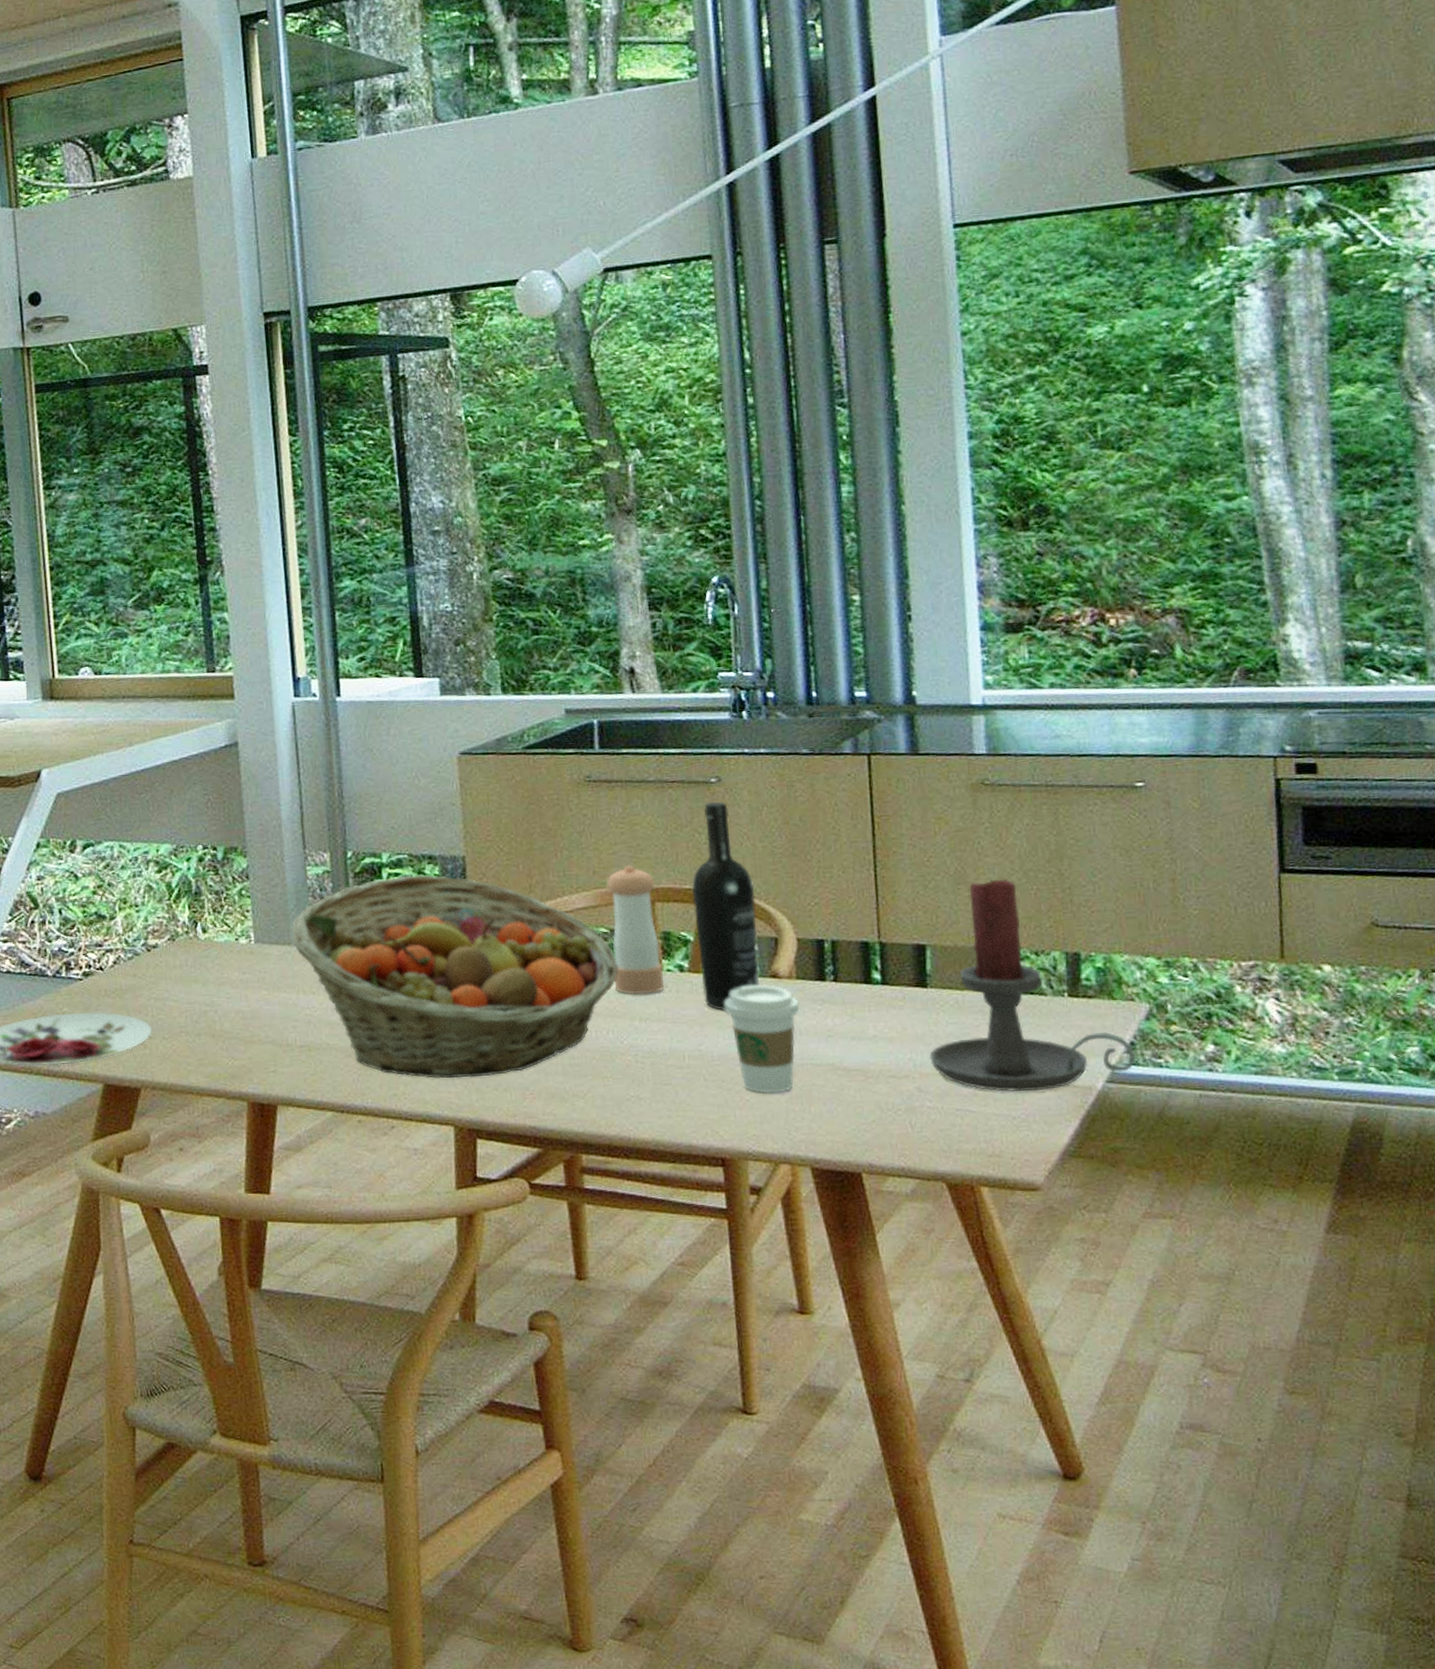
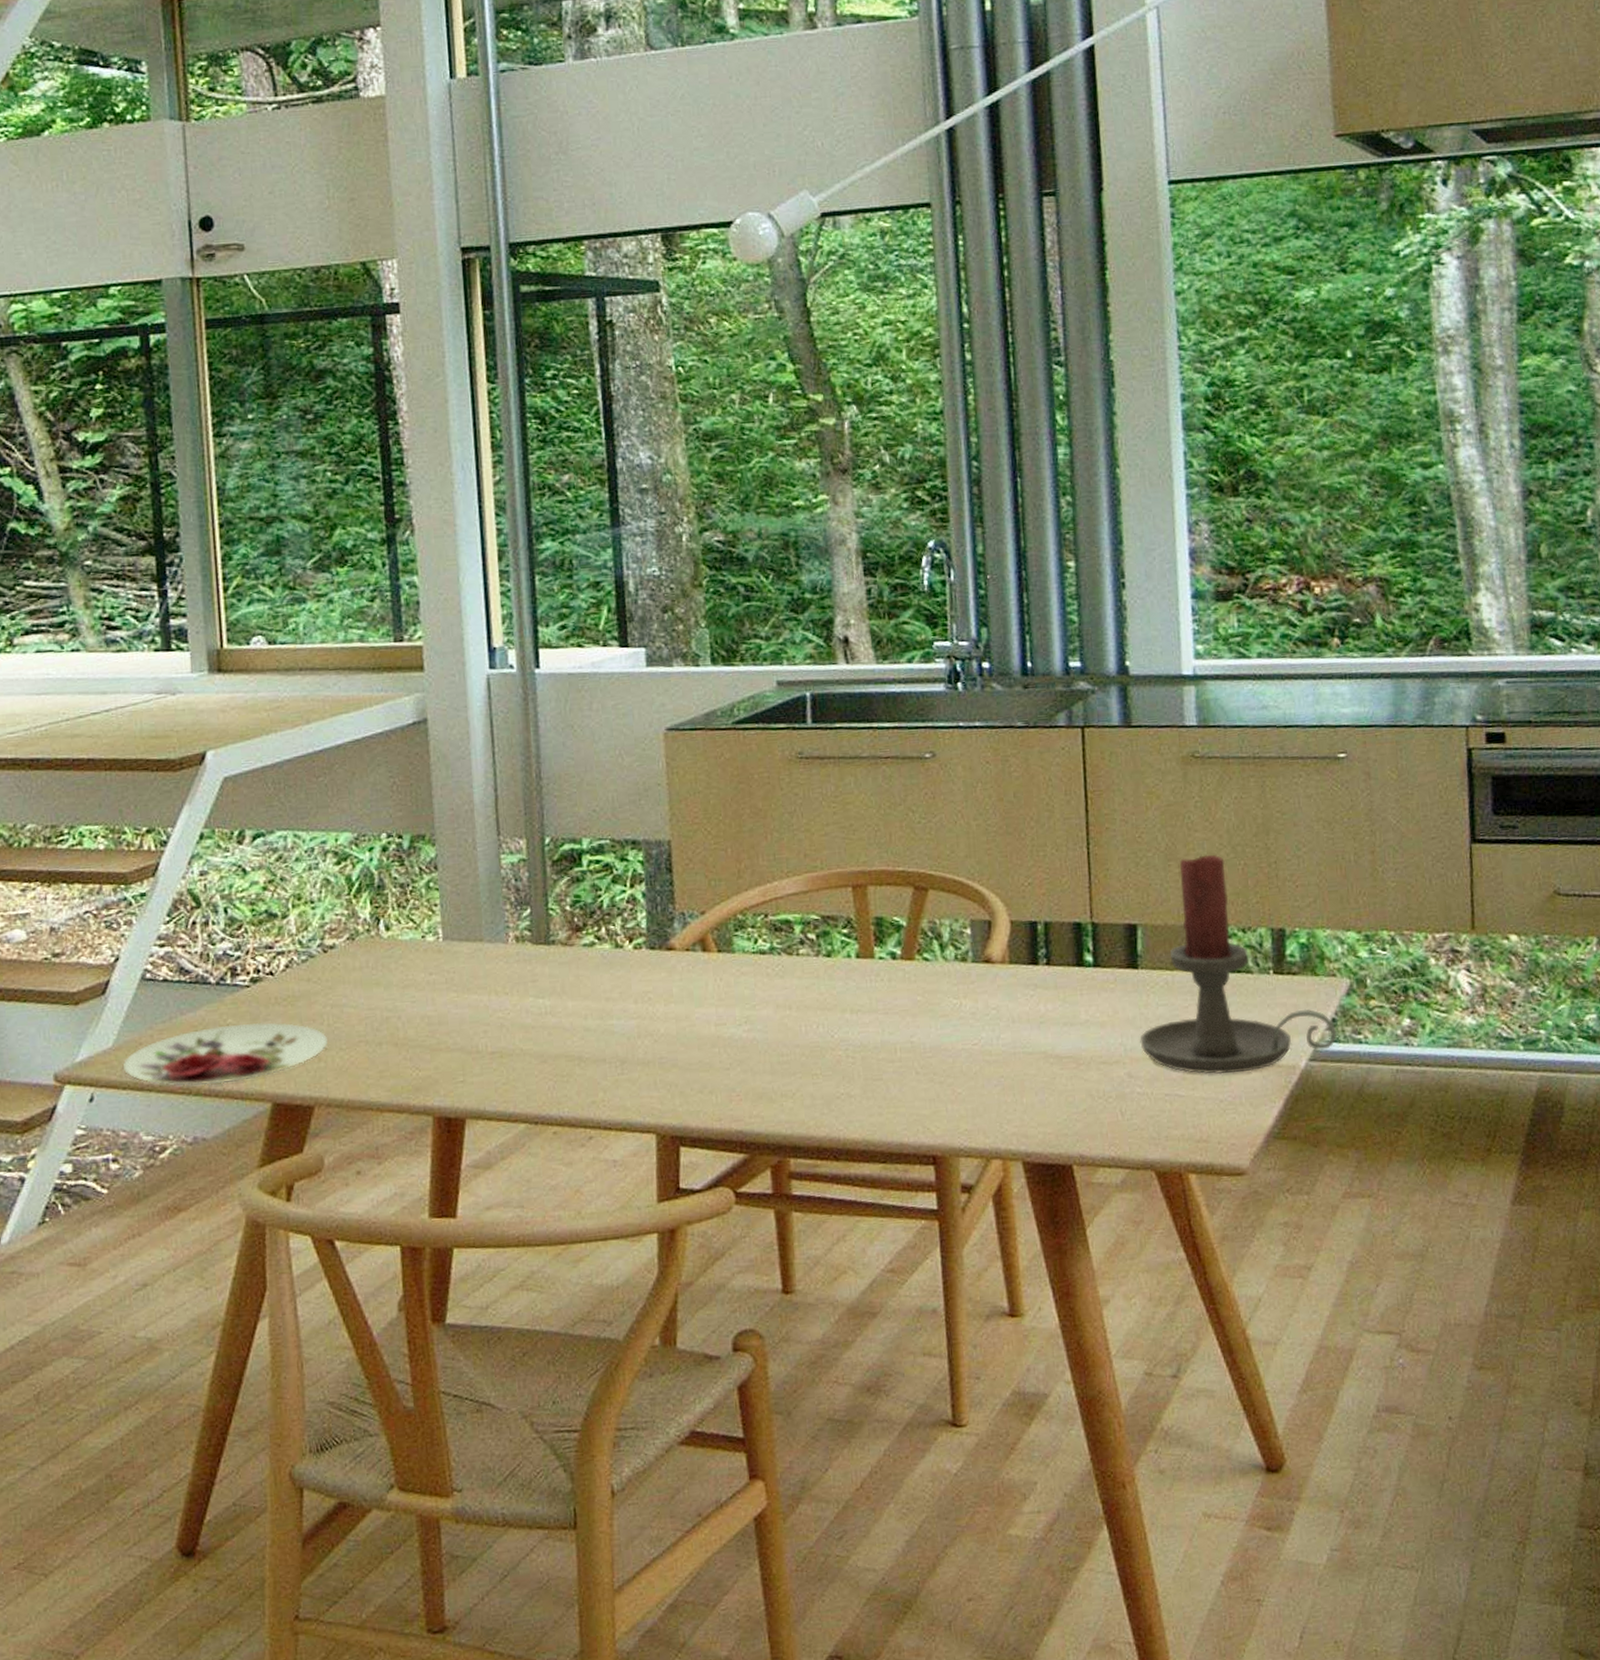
fruit basket: present [291,874,619,1079] -> none [483,860,830,1083]
pepper shaker: present [607,865,665,995] -> none [818,846,877,986]
wine bottle: present [692,801,759,1012] -> none [905,777,972,1000]
coffee cup: present [724,984,799,1094] -> none [937,970,1012,1086]

